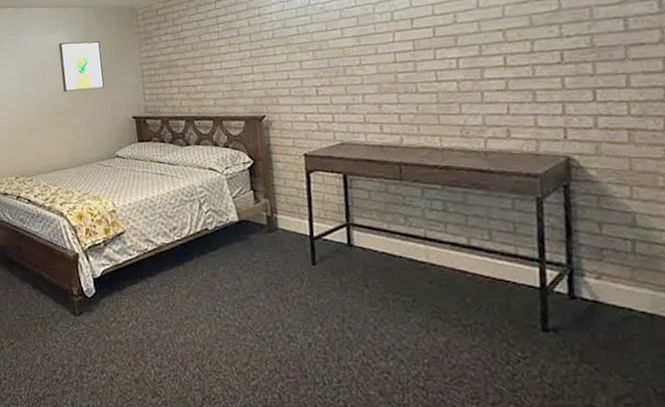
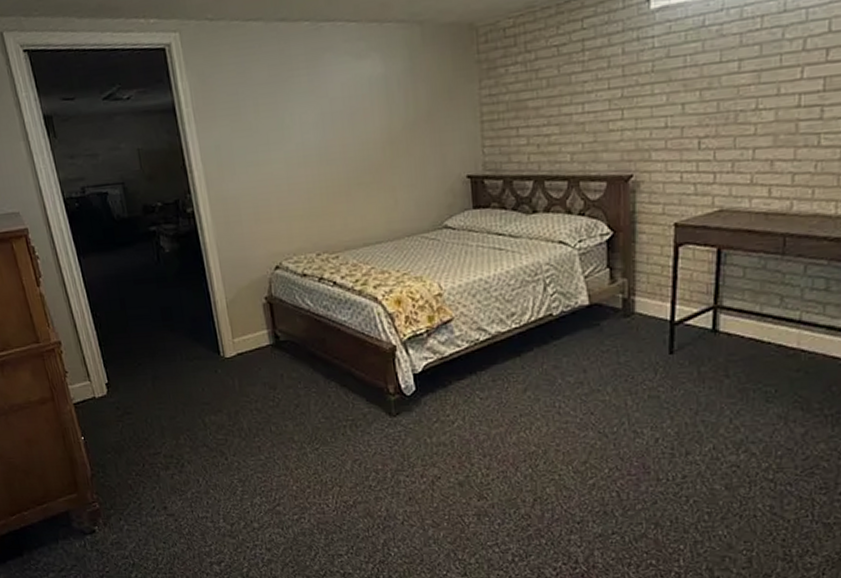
wall art: present [58,41,104,93] -> none [371,71,432,143]

